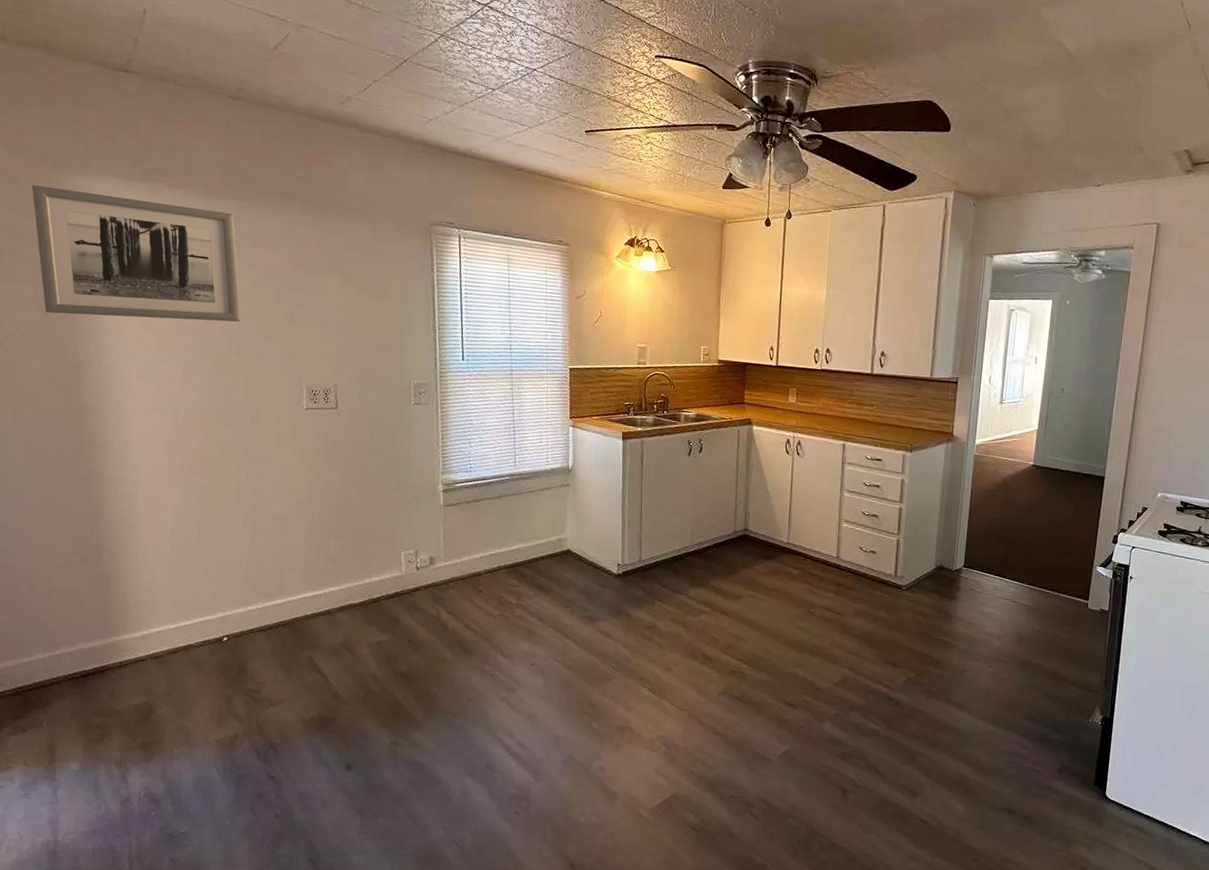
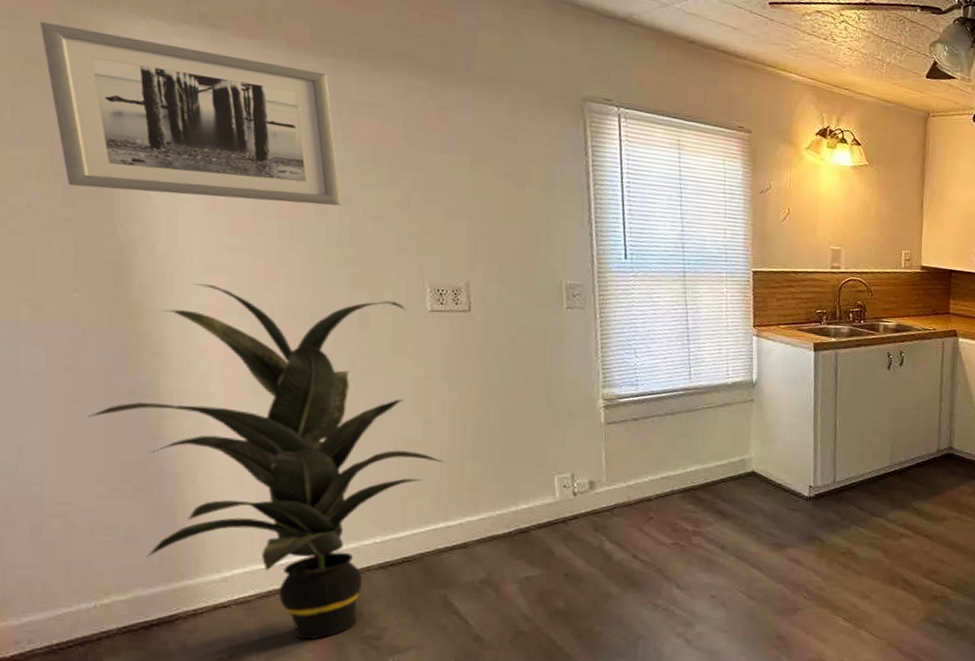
indoor plant: none [51,389,315,691] -> present [88,283,446,640]

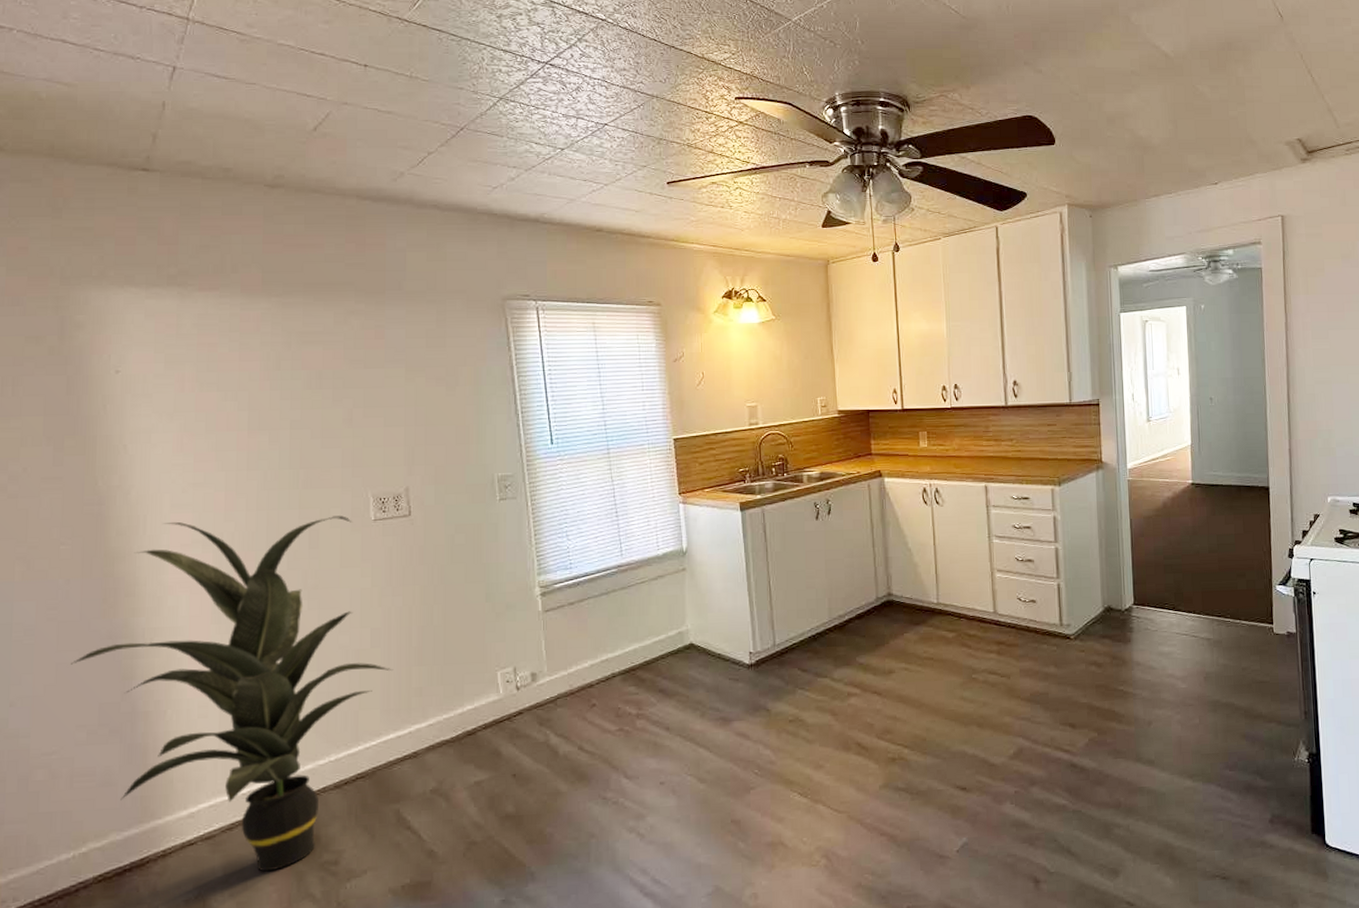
wall art: present [39,22,341,206] -> none [37,304,291,446]

